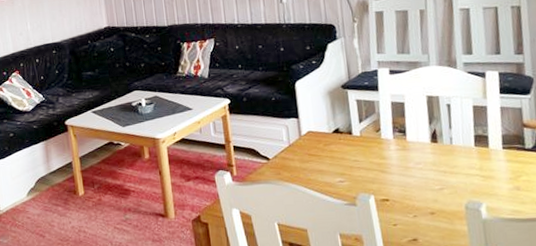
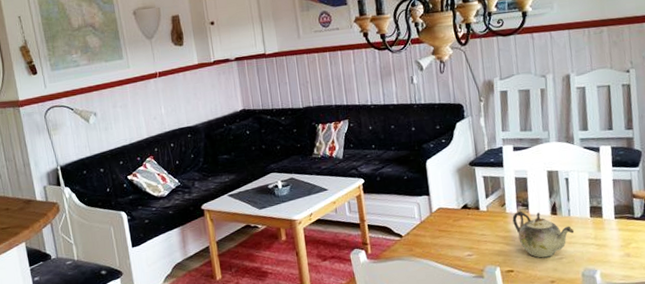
teapot: none [388,137,457,188] -> present [512,211,575,258]

